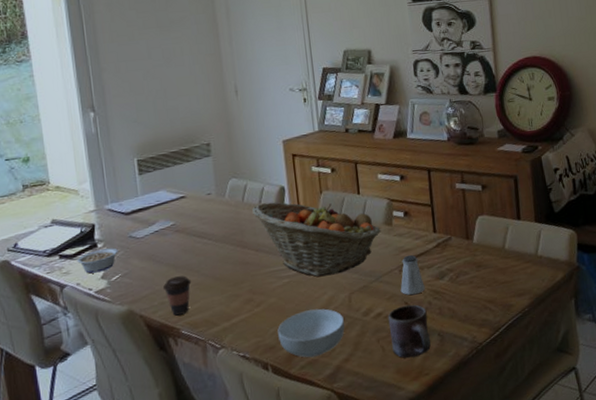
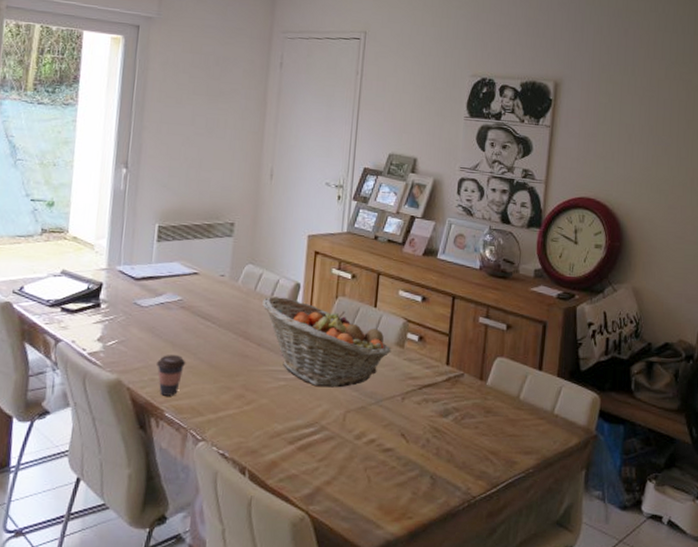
legume: present [68,248,118,274] -> none [69,310,120,334]
cereal bowl: present [277,308,345,358] -> none [262,420,334,472]
mug: present [388,304,431,358] -> none [379,437,423,496]
saltshaker: present [400,255,425,295] -> none [399,384,426,428]

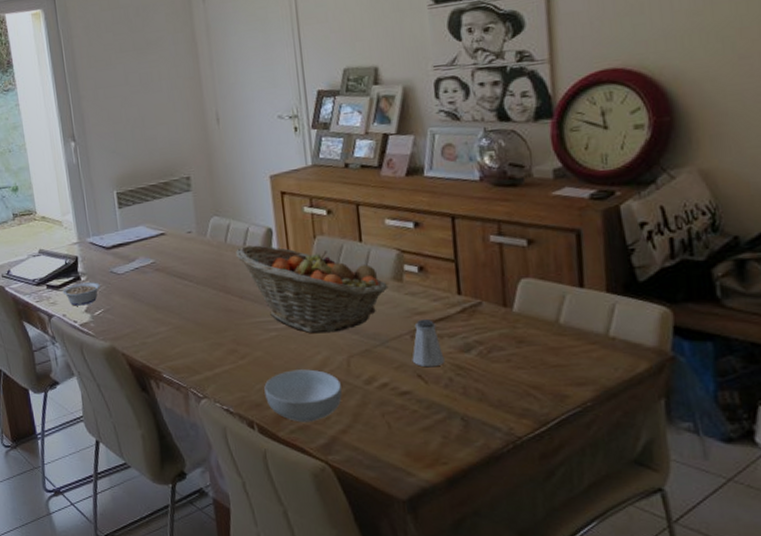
legume: none [69,310,120,334] -> present [54,282,100,306]
coffee cup: present [157,355,186,396] -> none [144,317,173,358]
cereal bowl: none [262,420,334,472] -> present [264,369,342,423]
saltshaker: none [399,384,426,428] -> present [412,320,445,368]

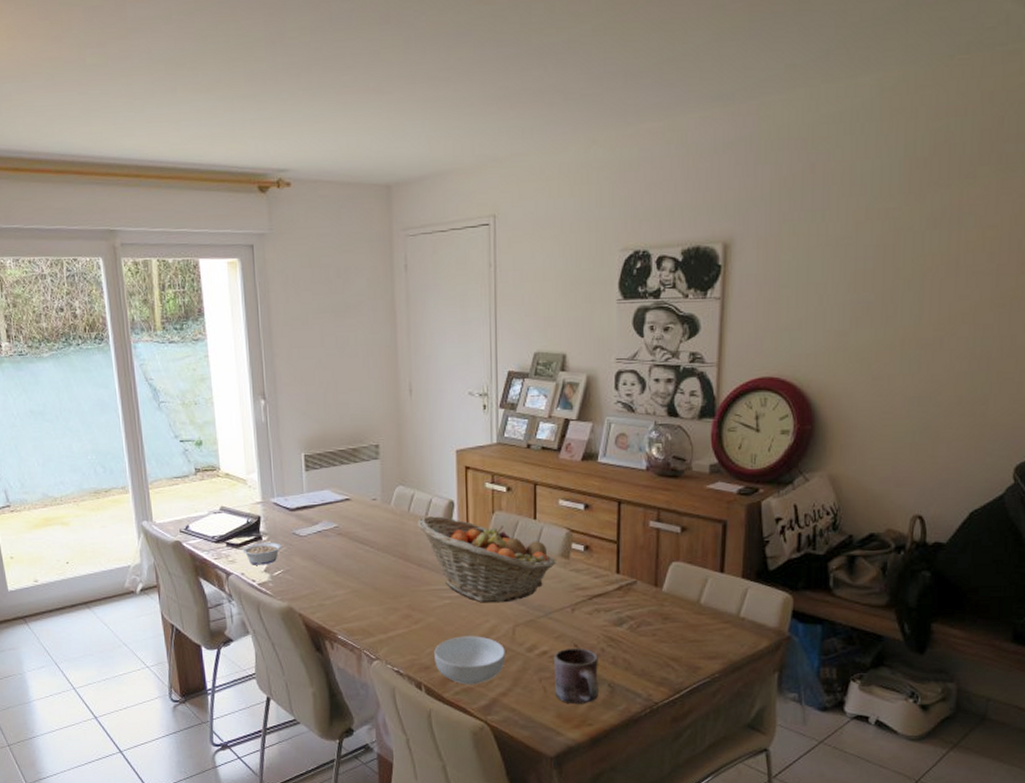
mug: none [395,378,451,441] -> present [553,648,600,704]
saltshaker: present [412,320,445,368] -> none [571,595,599,638]

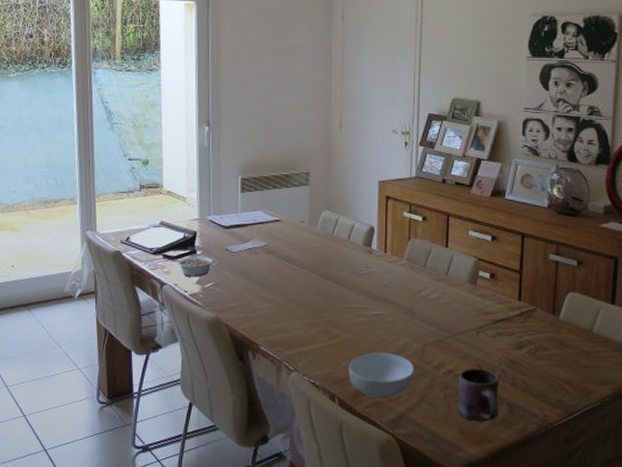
fruit basket: present [418,516,556,603] -> none [340,240,464,323]

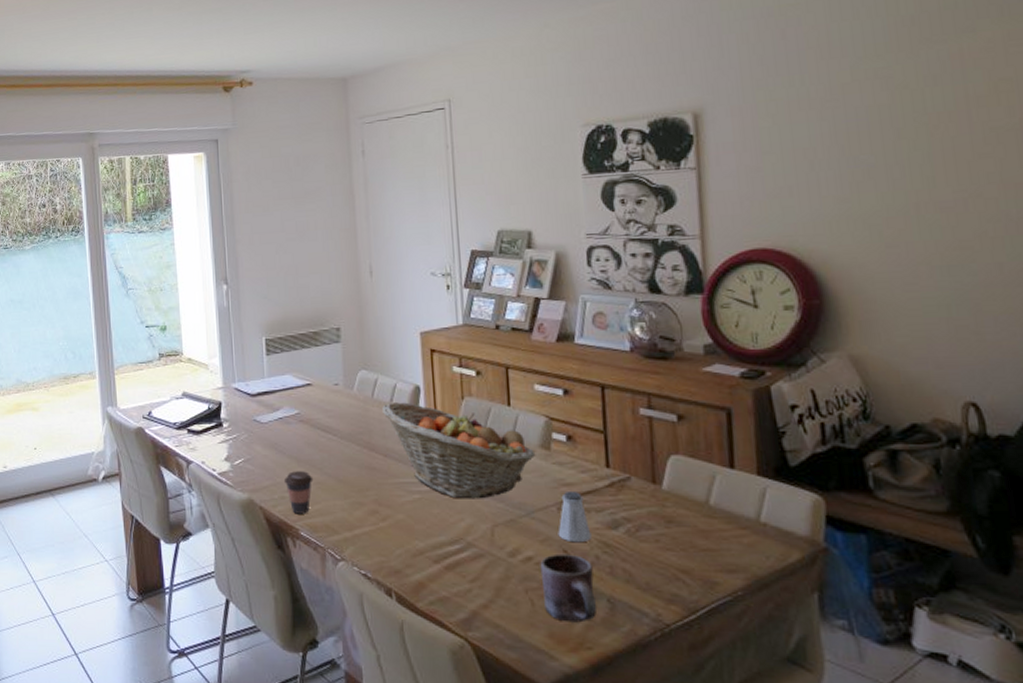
legume: present [170,256,214,277] -> none [195,429,242,453]
coffee cup: none [250,295,275,332] -> present [285,471,314,514]
fruit basket: none [340,240,464,323] -> present [382,402,536,499]
cereal bowl: present [349,352,414,399] -> none [404,536,485,594]
saltshaker: none [475,319,501,360] -> present [558,492,592,543]

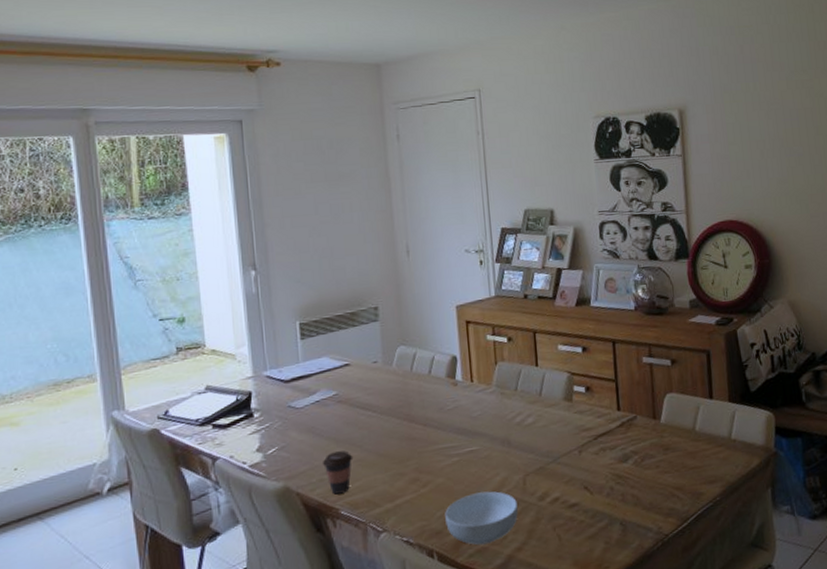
fruit basket: present [382,402,536,499] -> none [421,372,560,456]
cereal bowl: none [404,536,485,594] -> present [445,491,518,546]
mug: present [540,553,597,623] -> none [565,489,612,549]
saltshaker: present [558,492,592,543] -> none [580,435,607,479]

